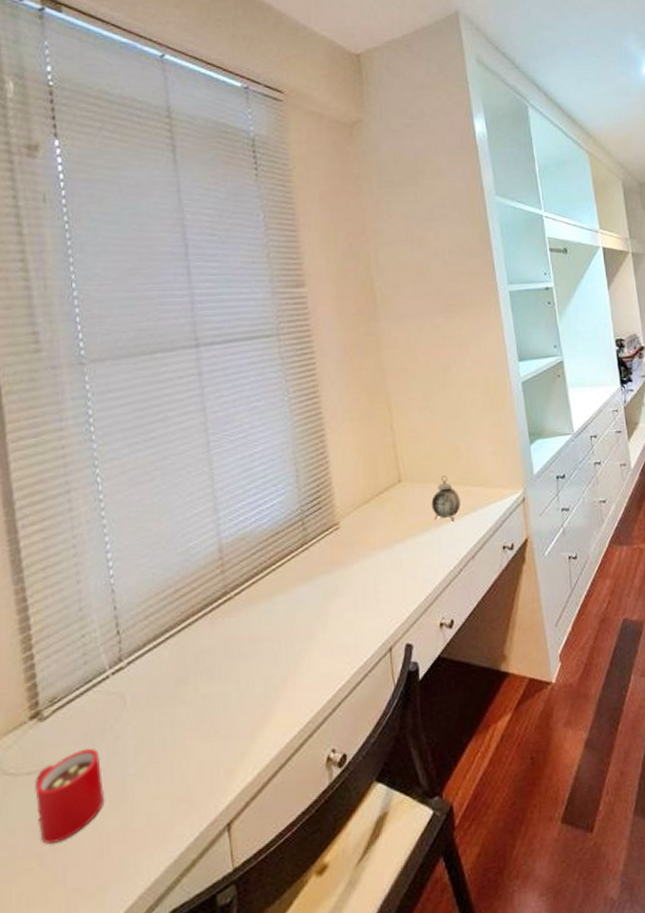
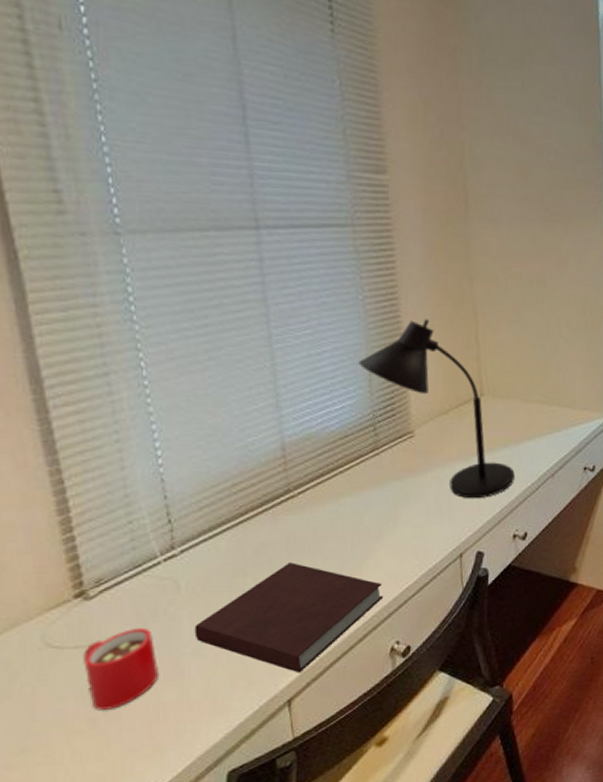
notebook: none [138,668,318,792] -> present [194,562,384,673]
desk lamp: none [286,413,437,588] -> present [358,319,515,499]
alarm clock: present [431,476,460,521] -> none [513,393,544,439]

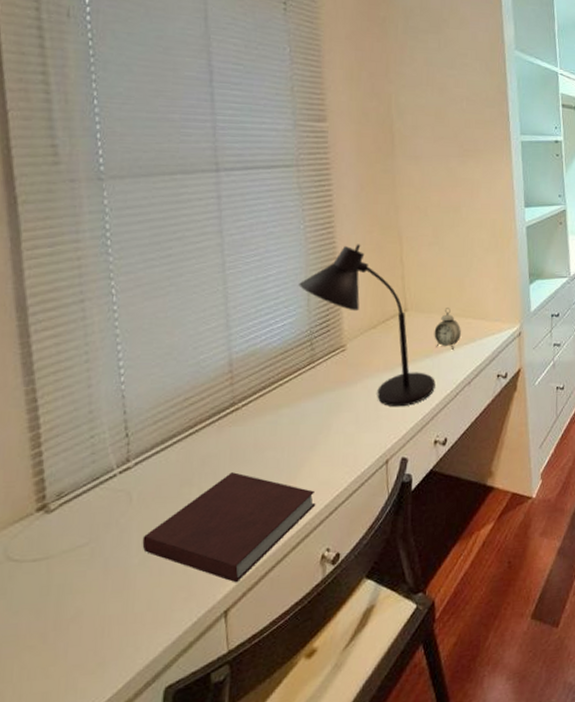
mug: present [84,627,160,710] -> none [39,539,108,625]
alarm clock: none [513,393,544,439] -> present [434,308,461,350]

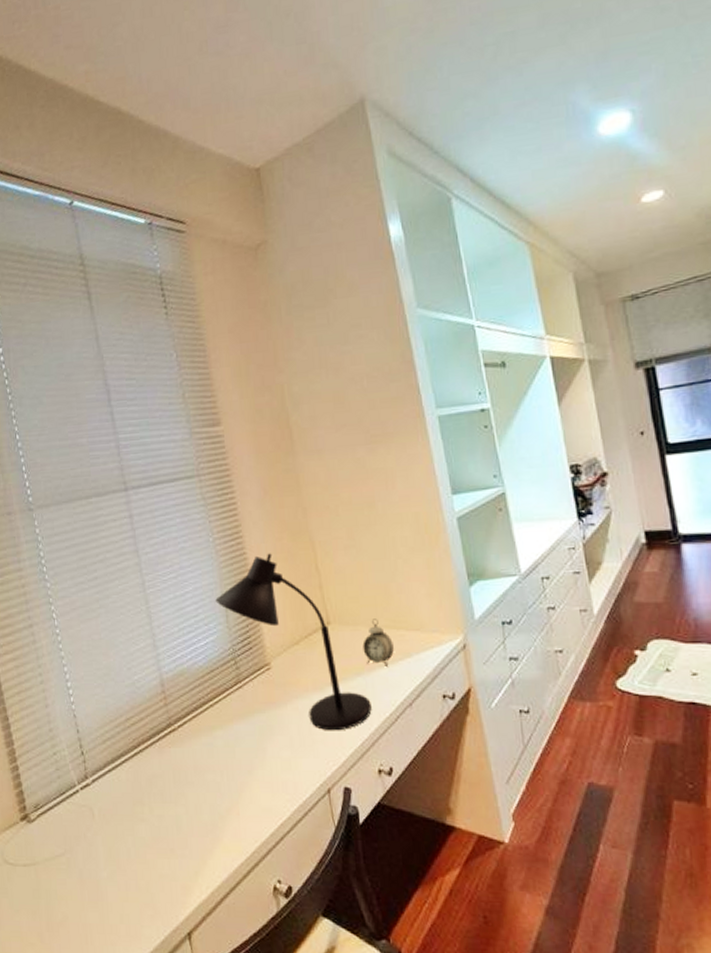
notebook: present [142,472,316,583] -> none [108,794,262,906]

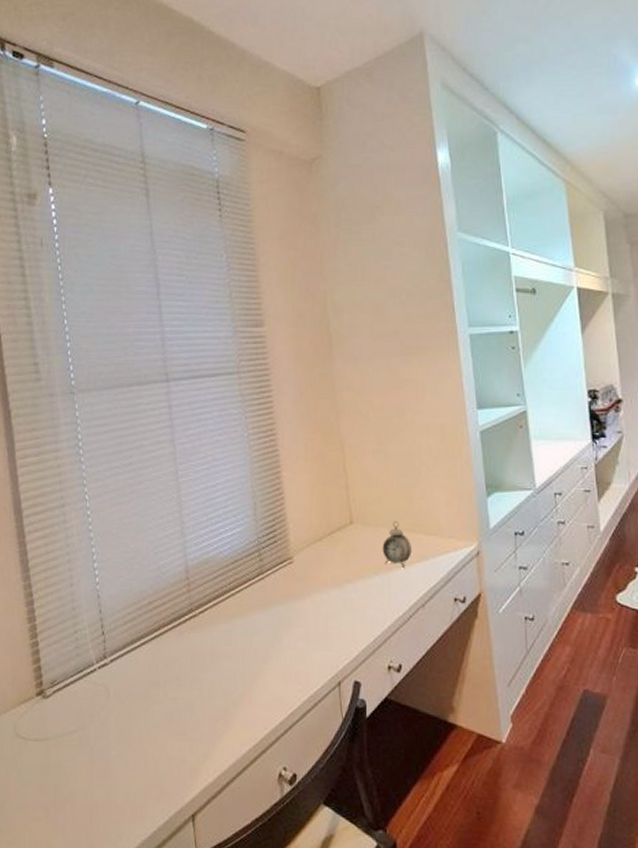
desk lamp: present [215,553,372,731] -> none [245,452,386,627]

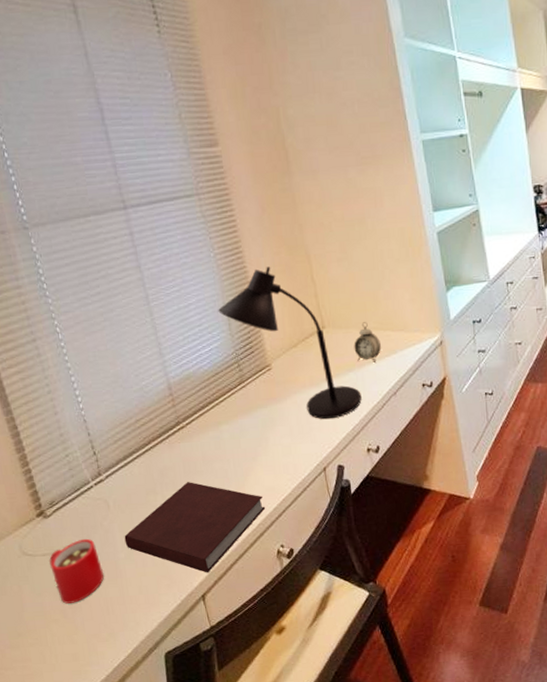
mug: none [41,727,94,801] -> present [49,538,104,604]
notebook: none [119,678,272,789] -> present [124,482,266,573]
desk lamp: none [245,452,386,627] -> present [218,266,362,420]

